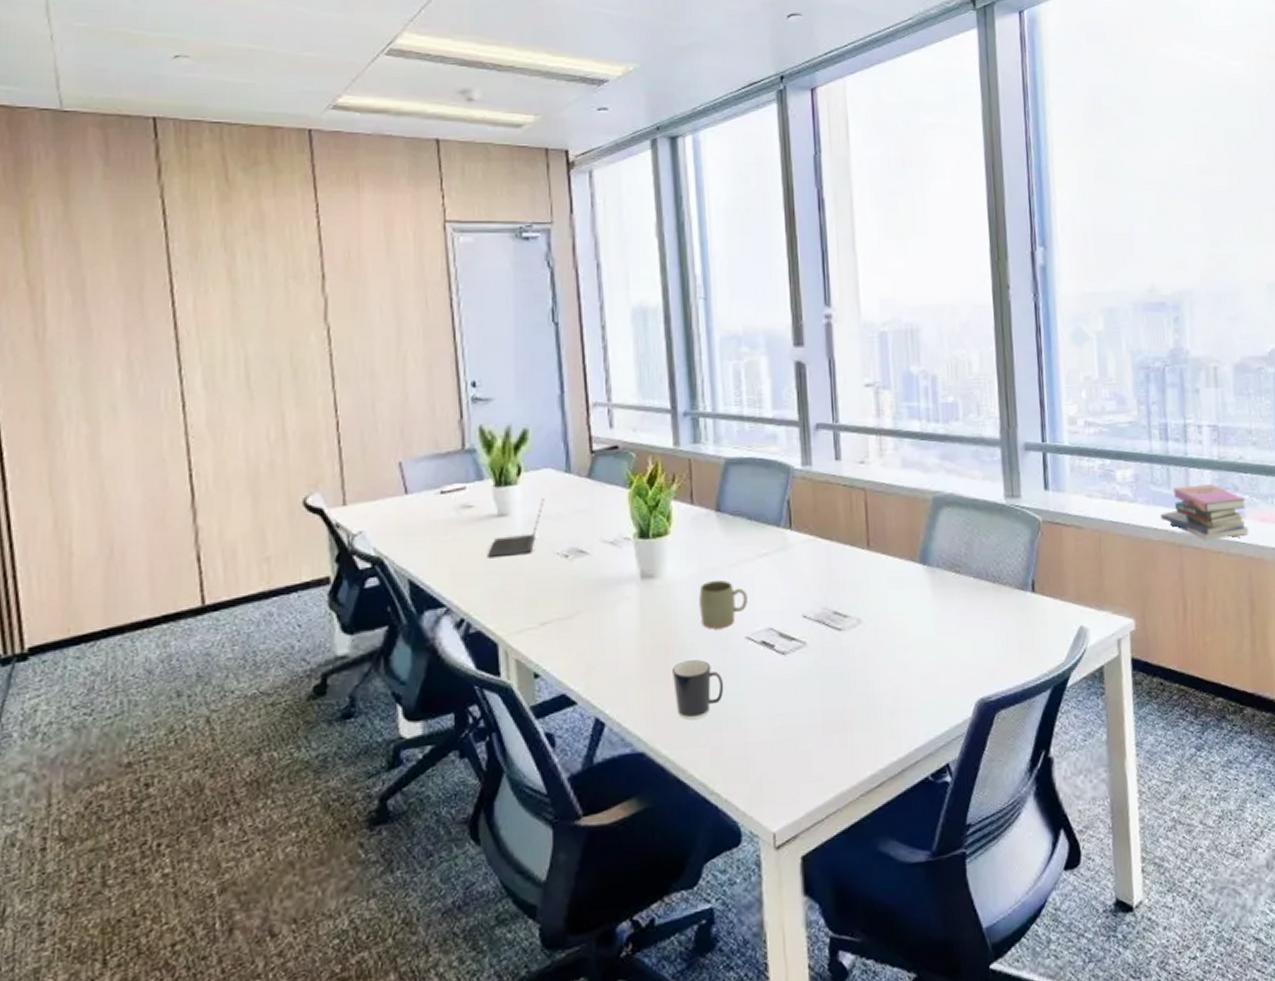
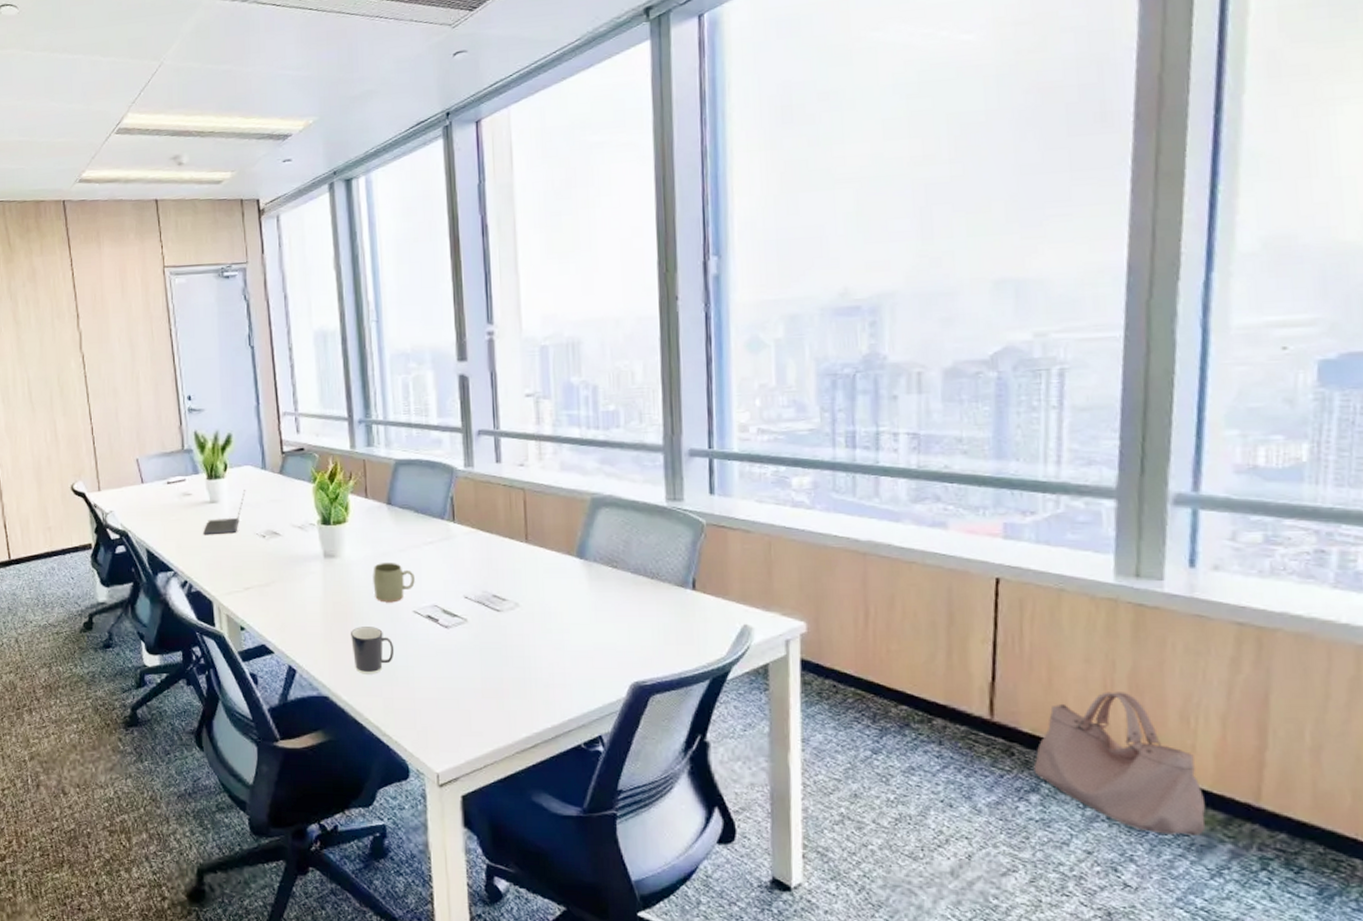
books: present [1160,484,1249,541] -> none [842,493,952,550]

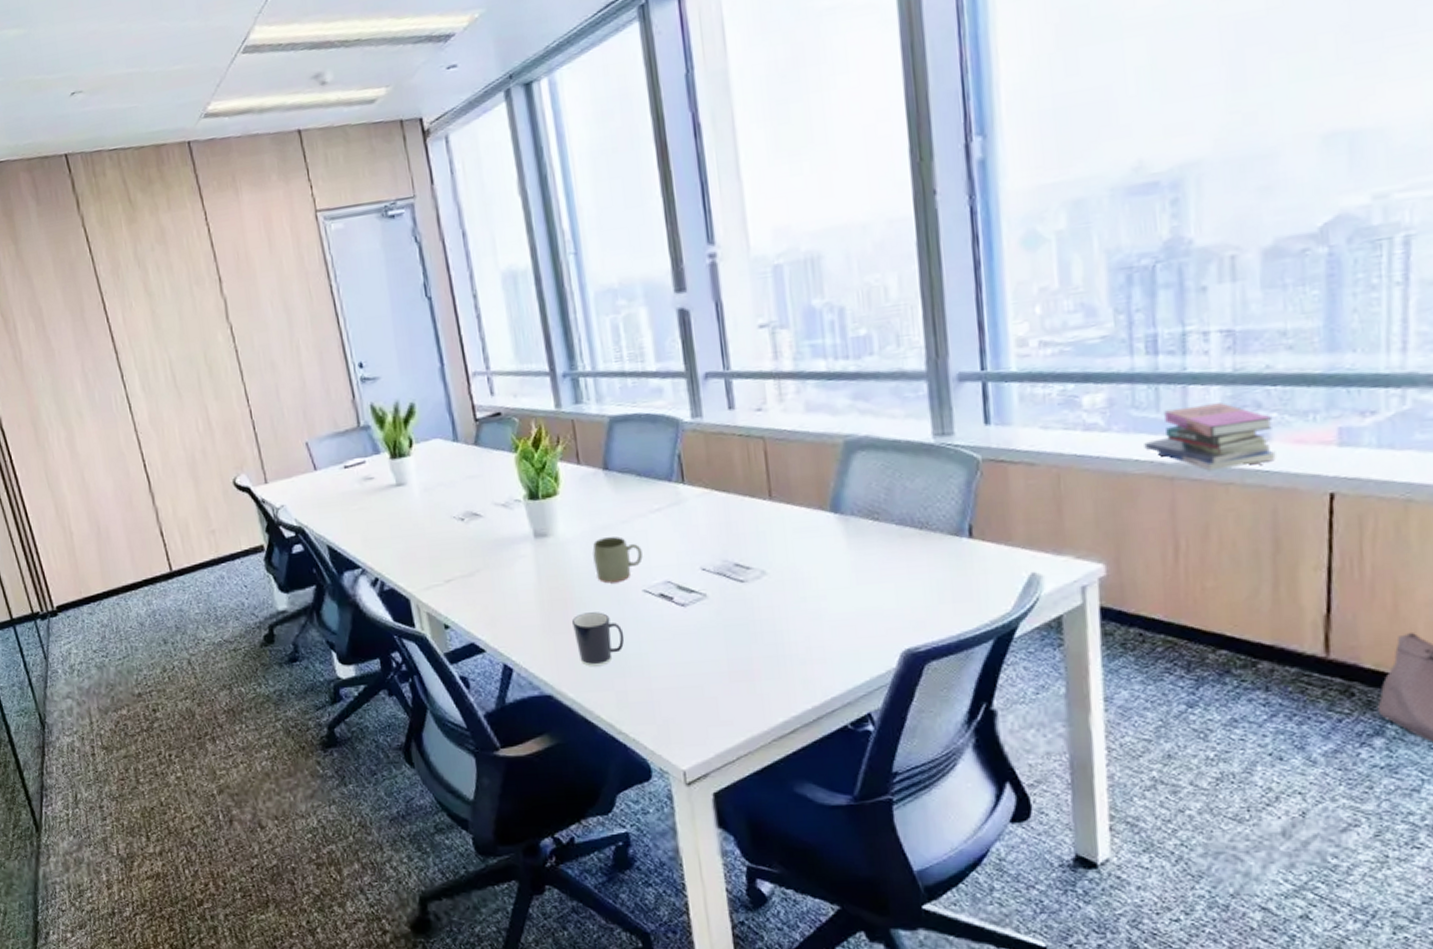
laptop computer: present [203,490,246,534] -> none [391,467,437,523]
books: none [842,493,952,550] -> present [1144,402,1276,471]

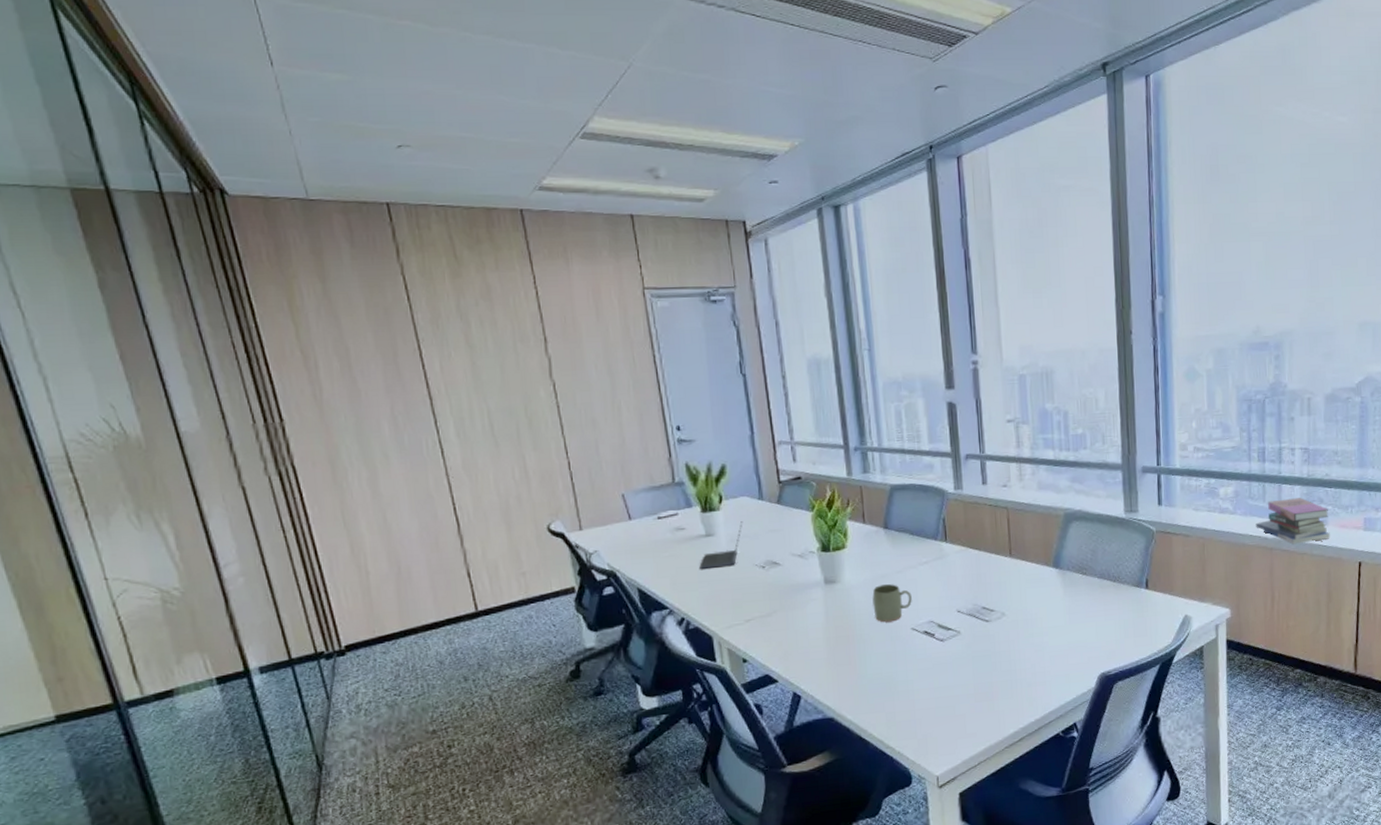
laptop computer: none [391,467,437,523] -> present [699,521,743,569]
mug: present [571,612,625,667] -> none [852,646,895,693]

